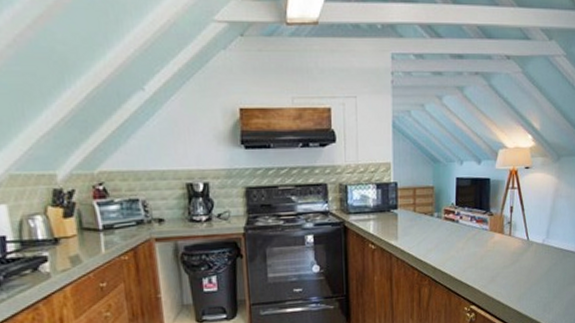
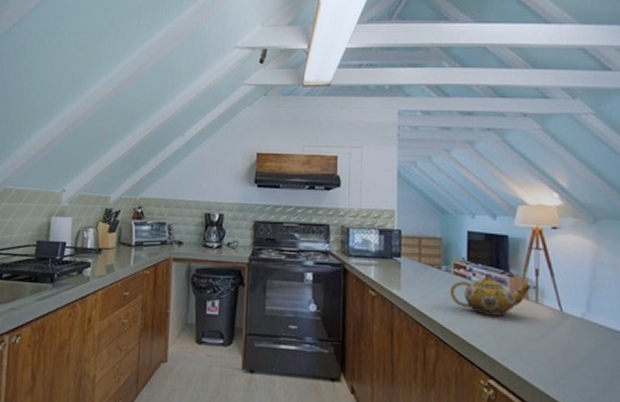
teapot: none [440,216,507,253] -> present [449,274,532,317]

